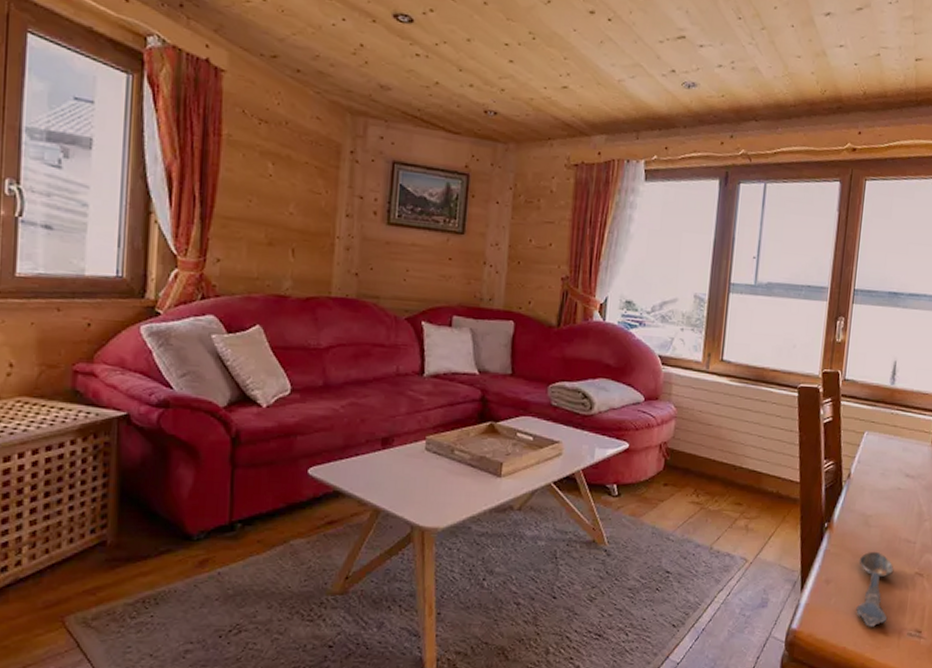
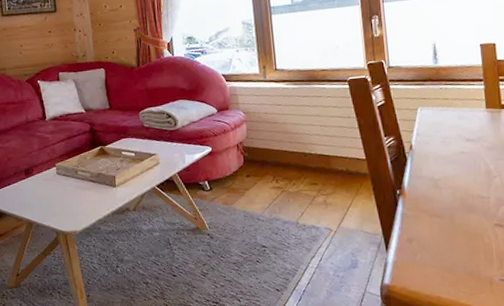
spoon: present [856,551,894,628] -> none [436,209,476,277]

